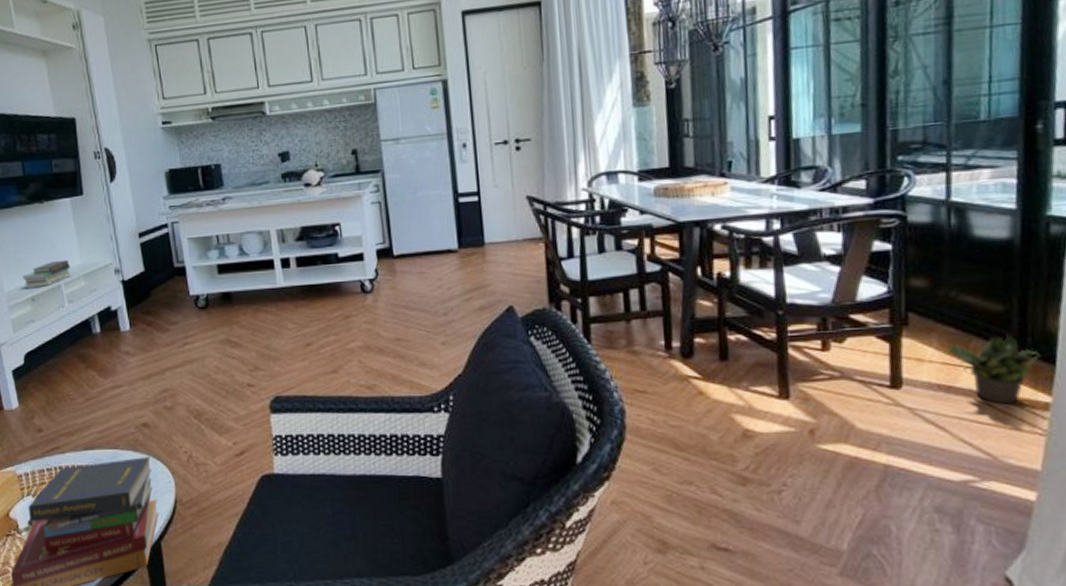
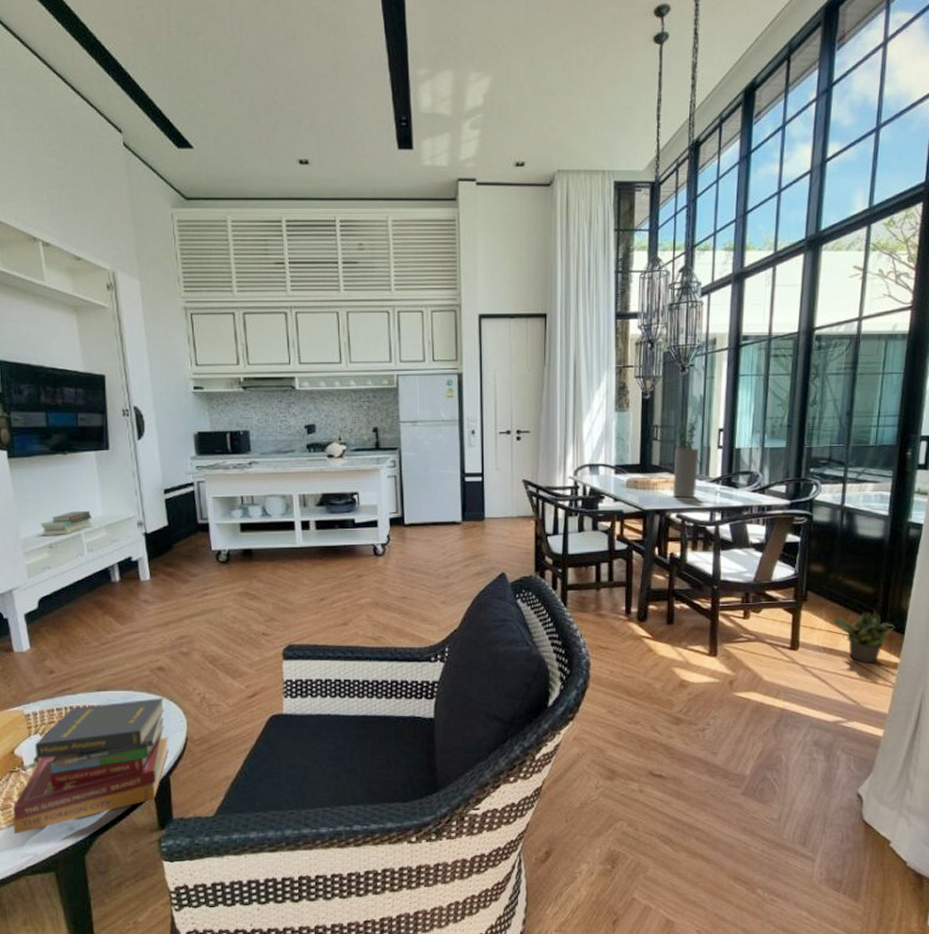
vase: none [713,100,745,205] -> present [672,414,699,499]

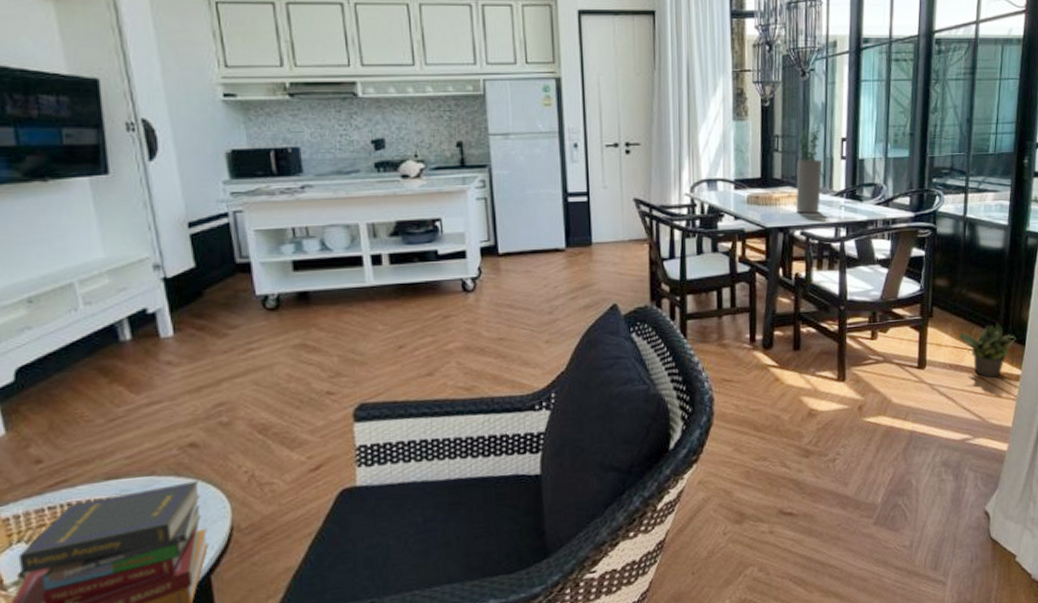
books: present [41,510,92,535] -> none [14,252,89,287]

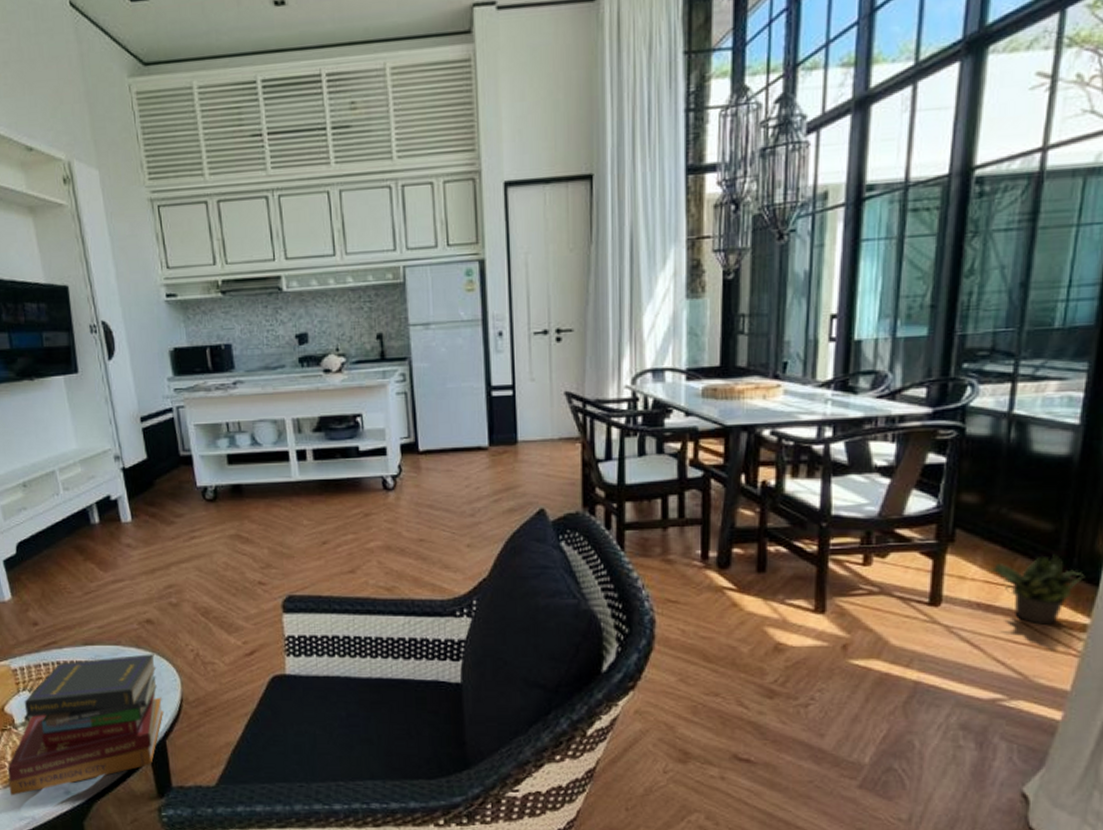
vase: present [795,122,822,214] -> none [764,296,802,410]

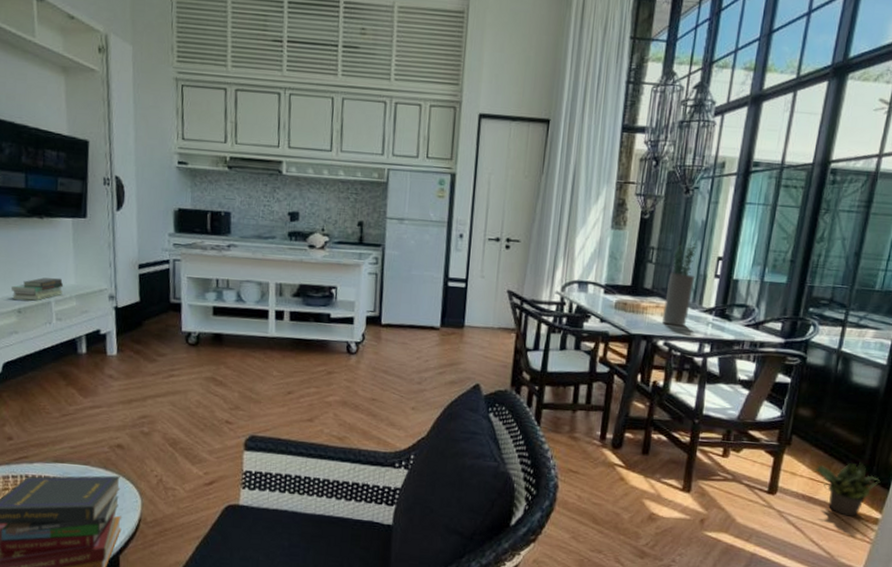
books: none [13,443,66,473] -> present [11,277,64,301]
vase: none [764,296,802,410] -> present [661,239,698,327]

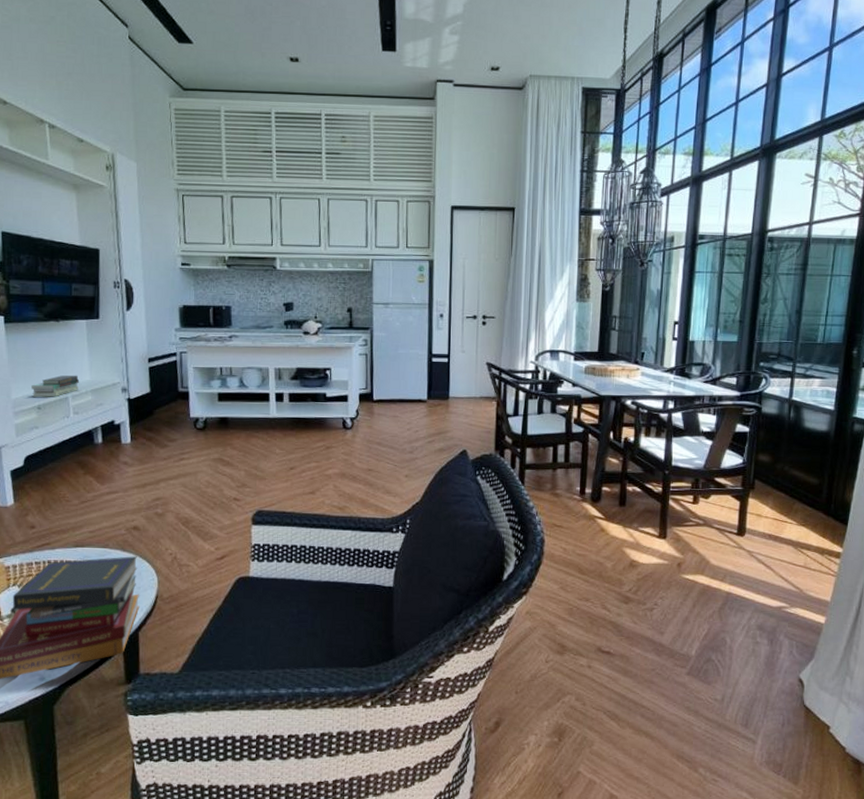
vase: present [661,239,698,327] -> none [628,306,655,387]
potted plant: present [813,461,881,517] -> none [776,500,839,552]

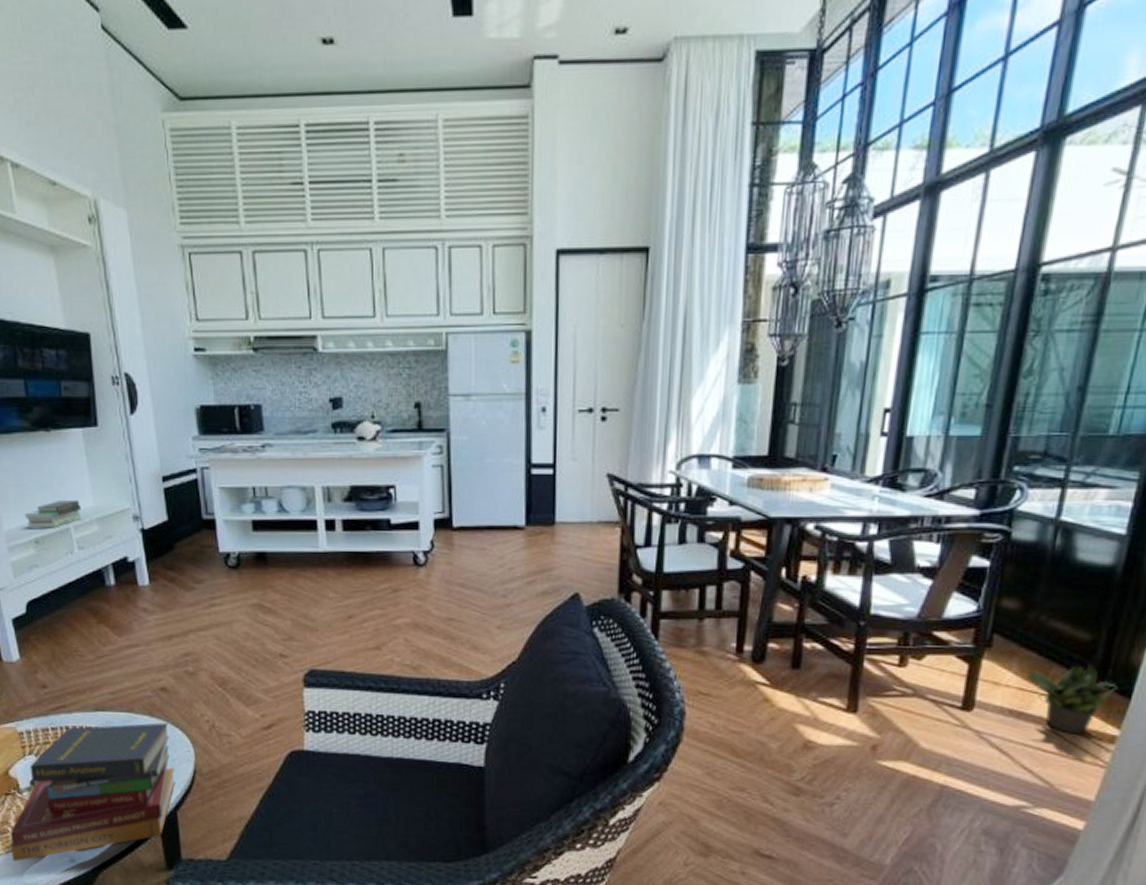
potted plant: none [776,500,839,552] -> present [1023,664,1119,735]

